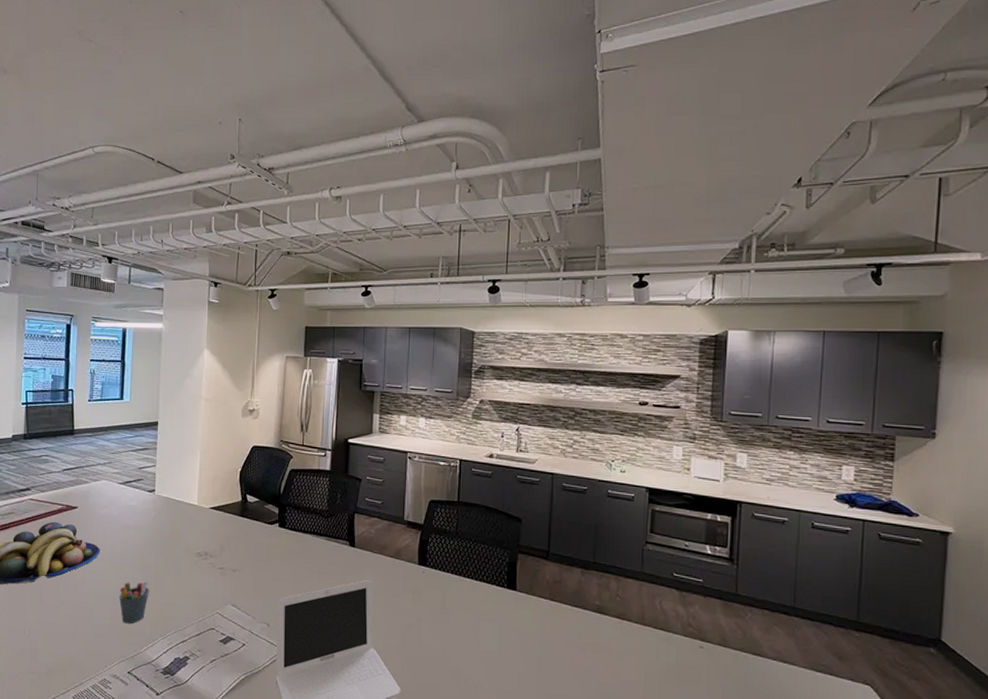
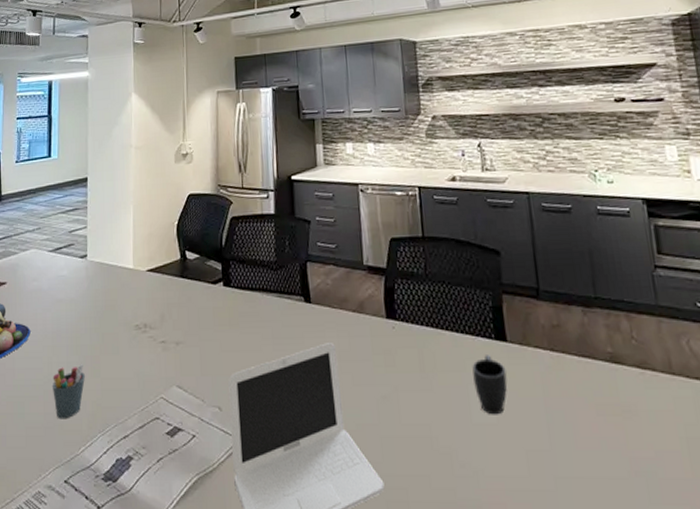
mug: none [484,599,512,646] -> present [472,355,508,415]

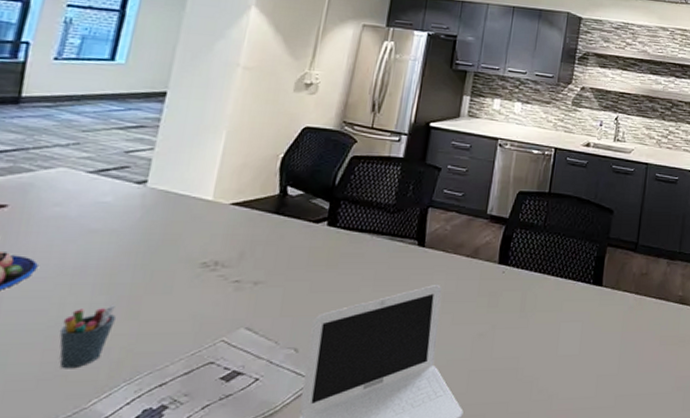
mug: present [472,355,508,415] -> none [566,297,596,348]

